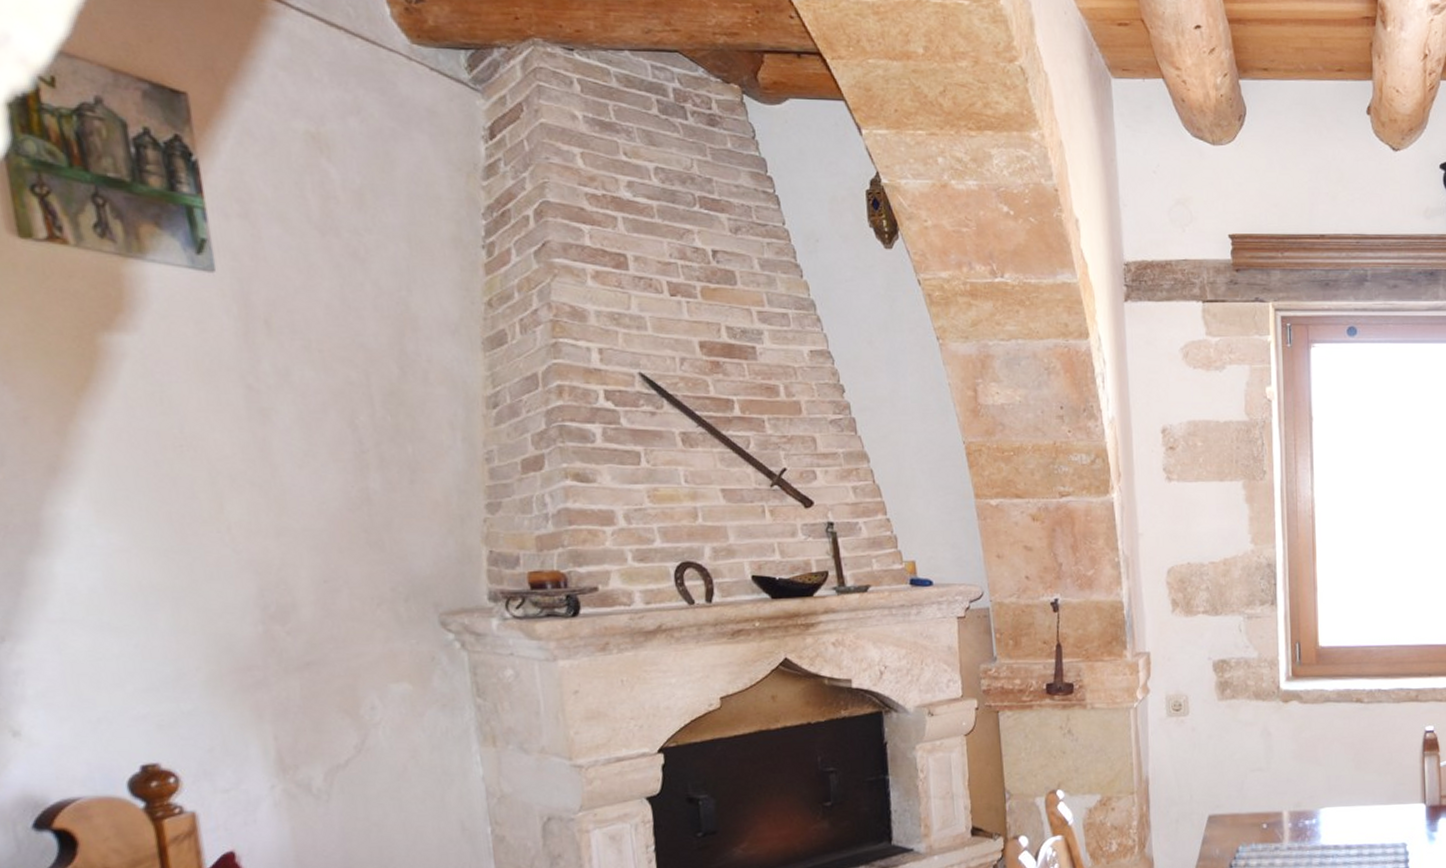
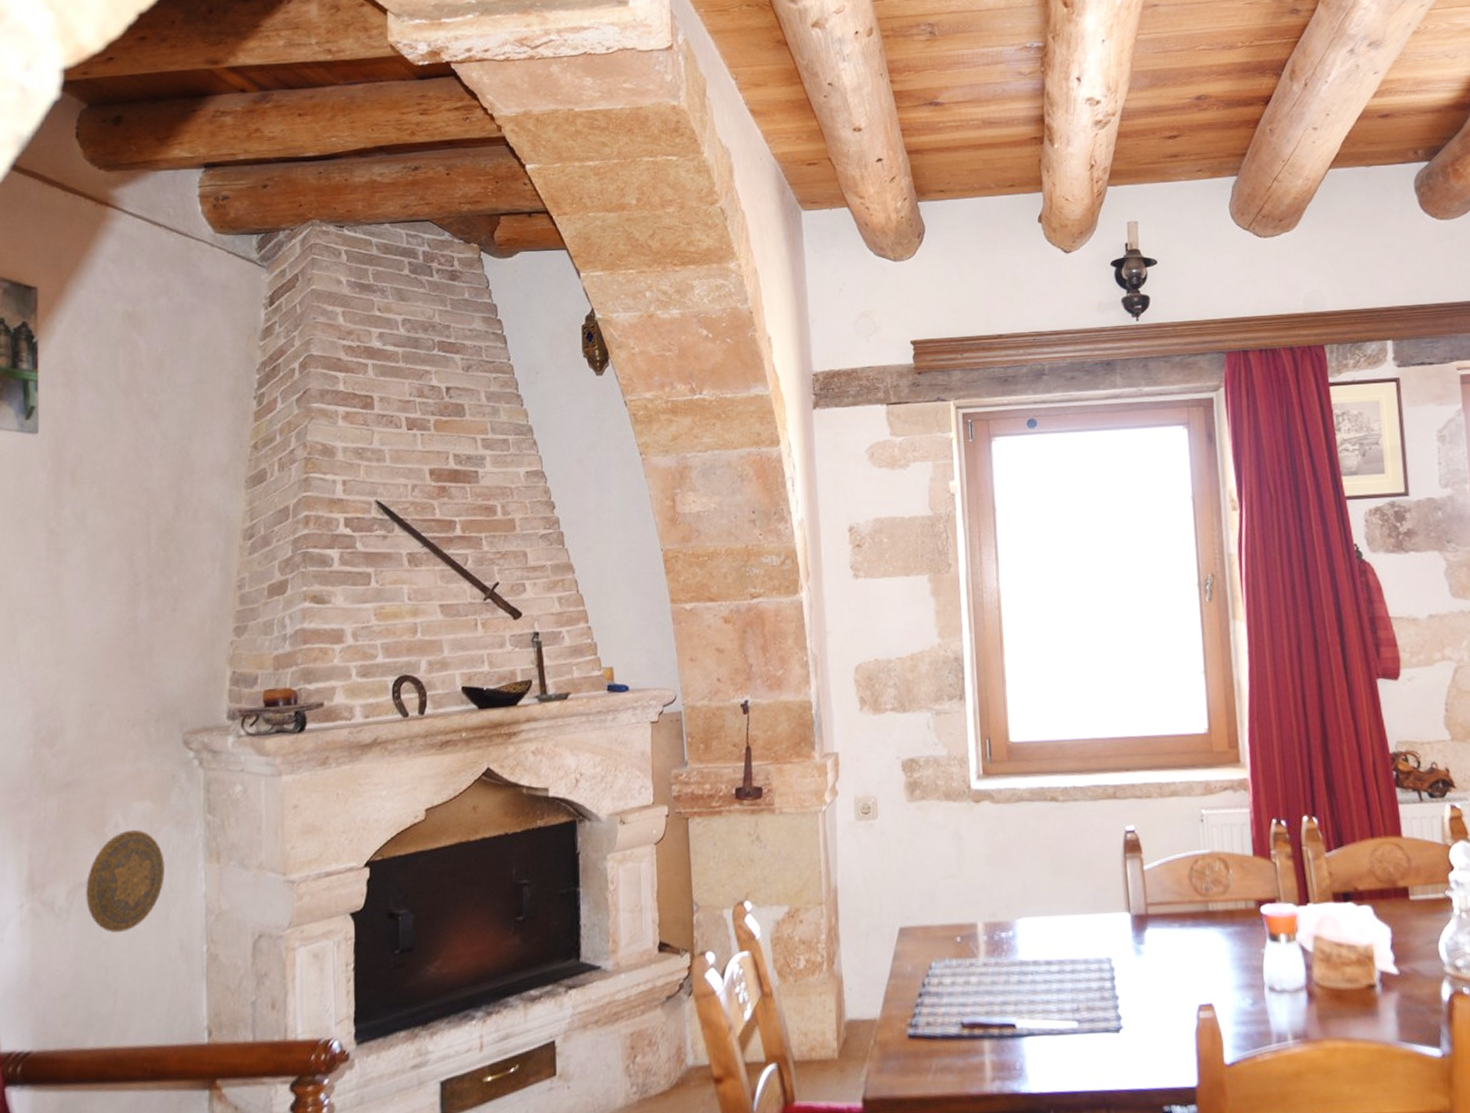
decorative plate: none [345,711,436,814] -> present [85,829,165,933]

